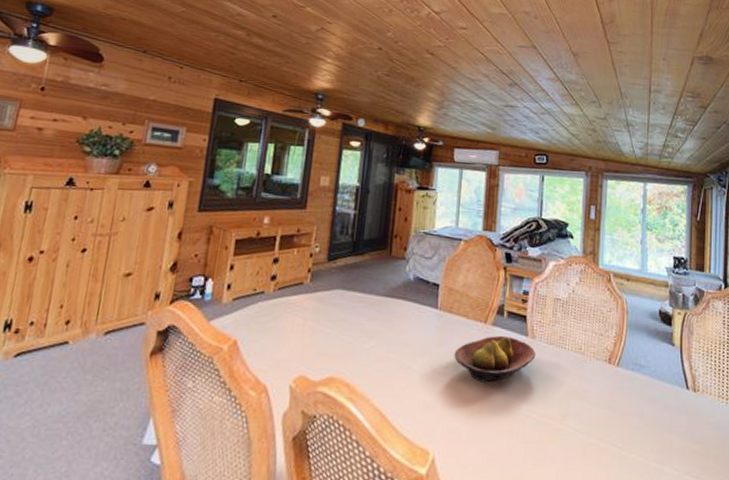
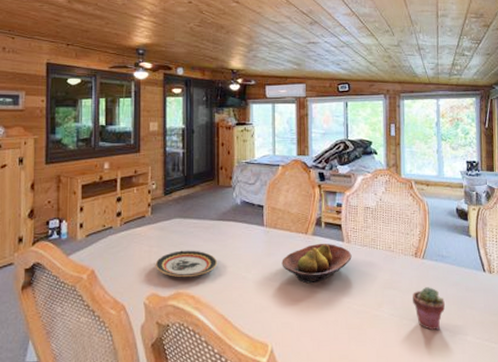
plate: none [307,327,381,361] -> present [155,250,218,278]
potted succulent: none [603,401,640,456] -> present [413,287,445,331]

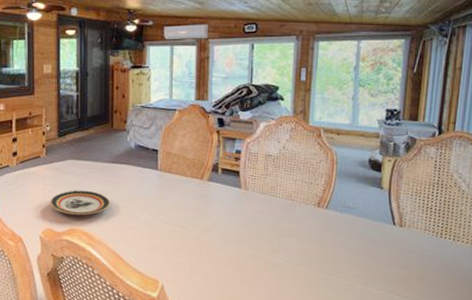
fruit bowl: present [282,243,352,284] -> none [175,189,249,228]
potted succulent: present [413,287,445,331] -> none [311,237,346,280]

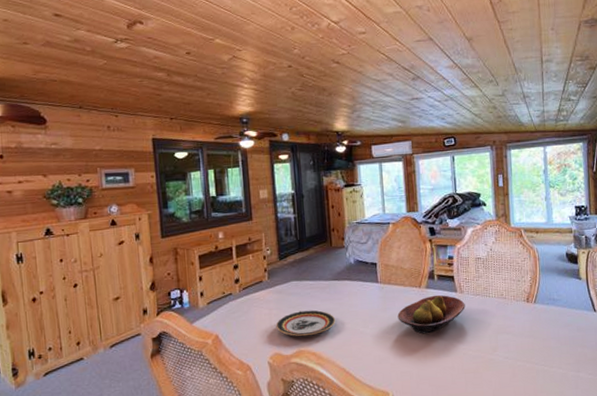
fruit bowl: none [175,189,249,228] -> present [397,294,465,334]

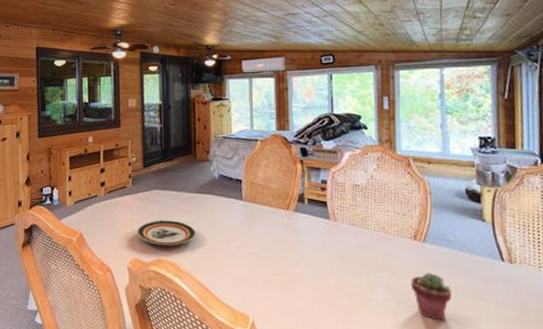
fruit bowl: present [397,294,465,334] -> none [262,220,339,260]
potted succulent: none [526,329,557,370] -> present [411,273,452,321]

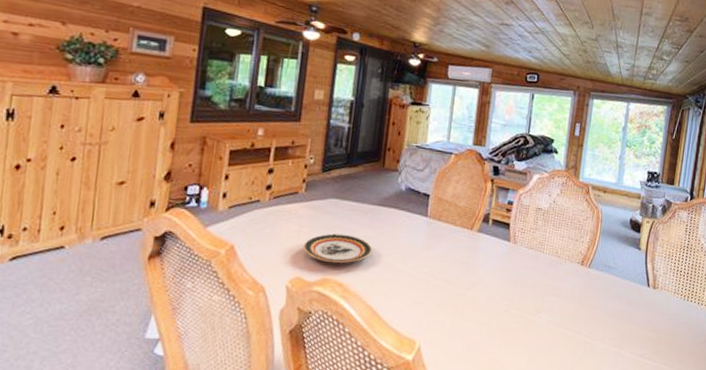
potted succulent: present [411,273,452,321] -> none [572,297,605,342]

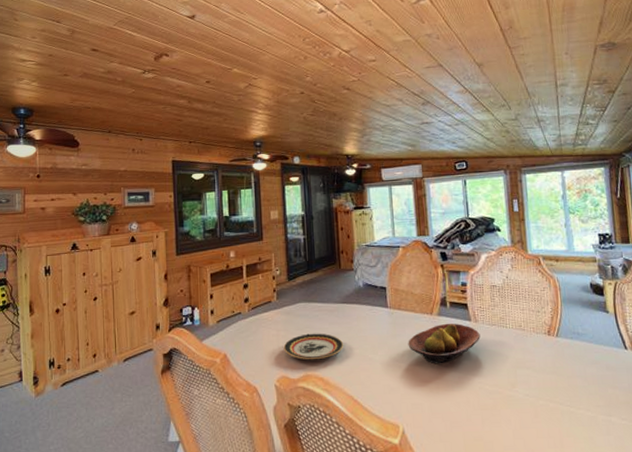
fruit bowl: none [441,240,517,283] -> present [408,323,481,364]

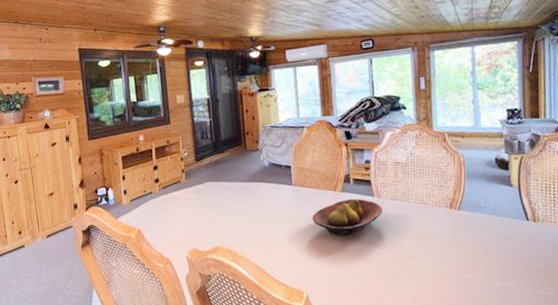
plate: present [283,333,344,360] -> none [193,209,251,234]

